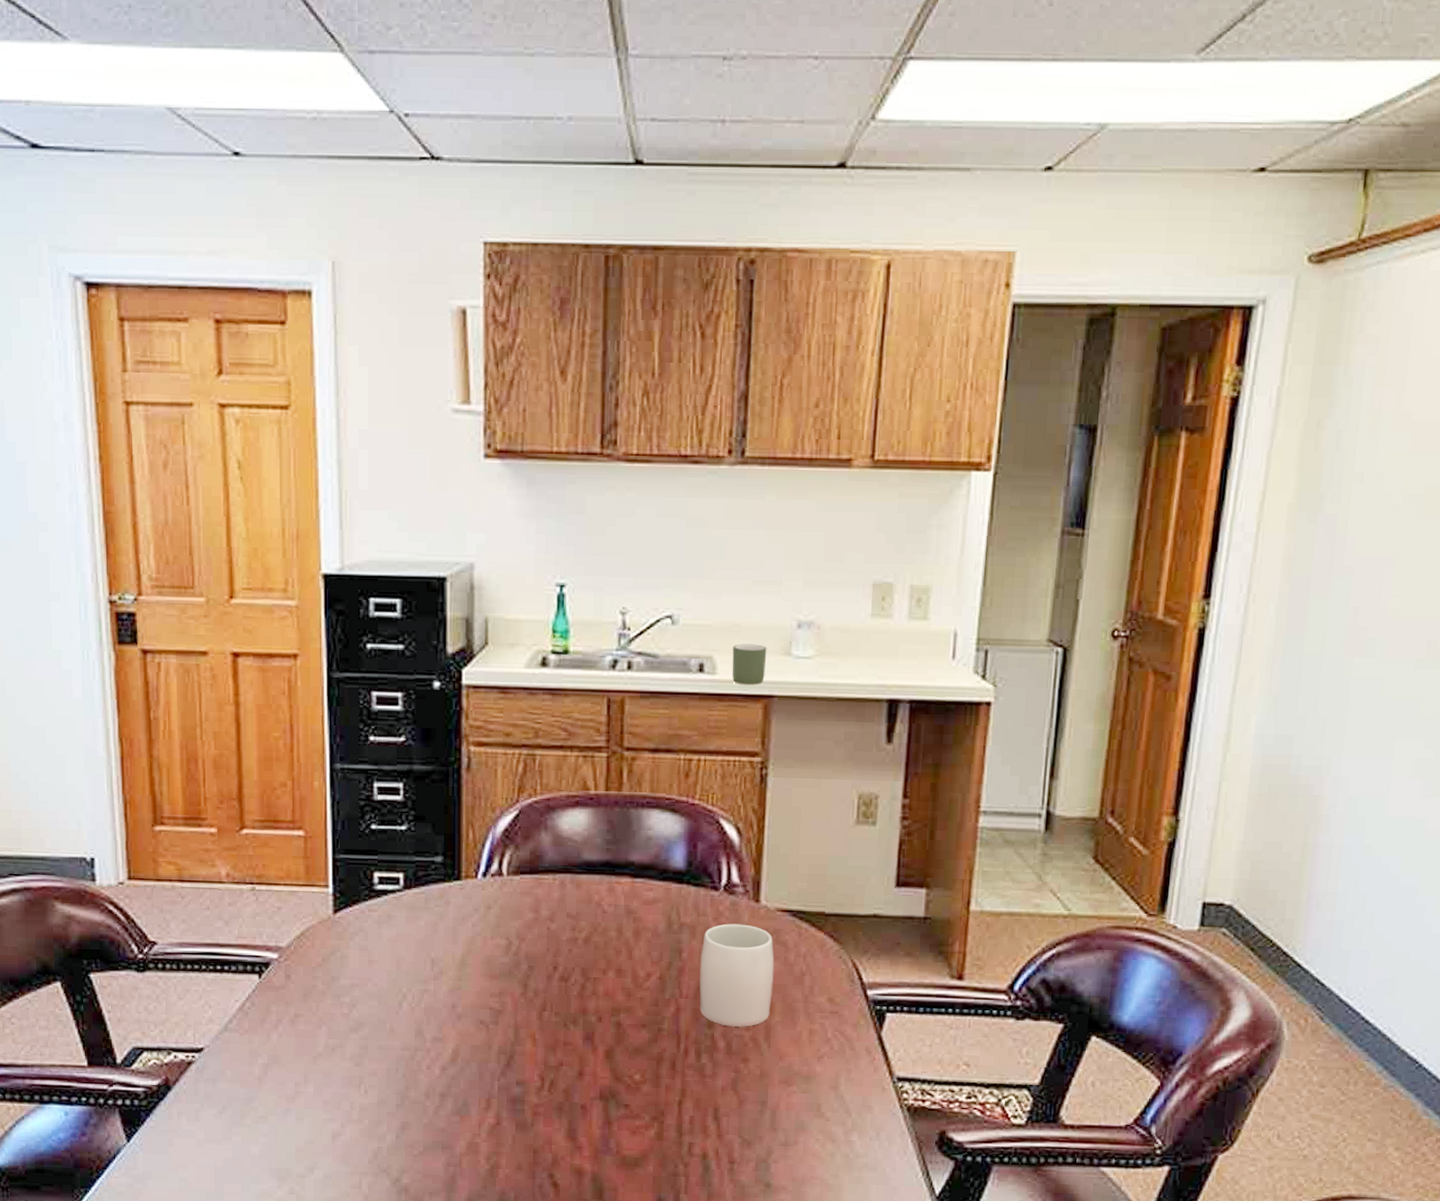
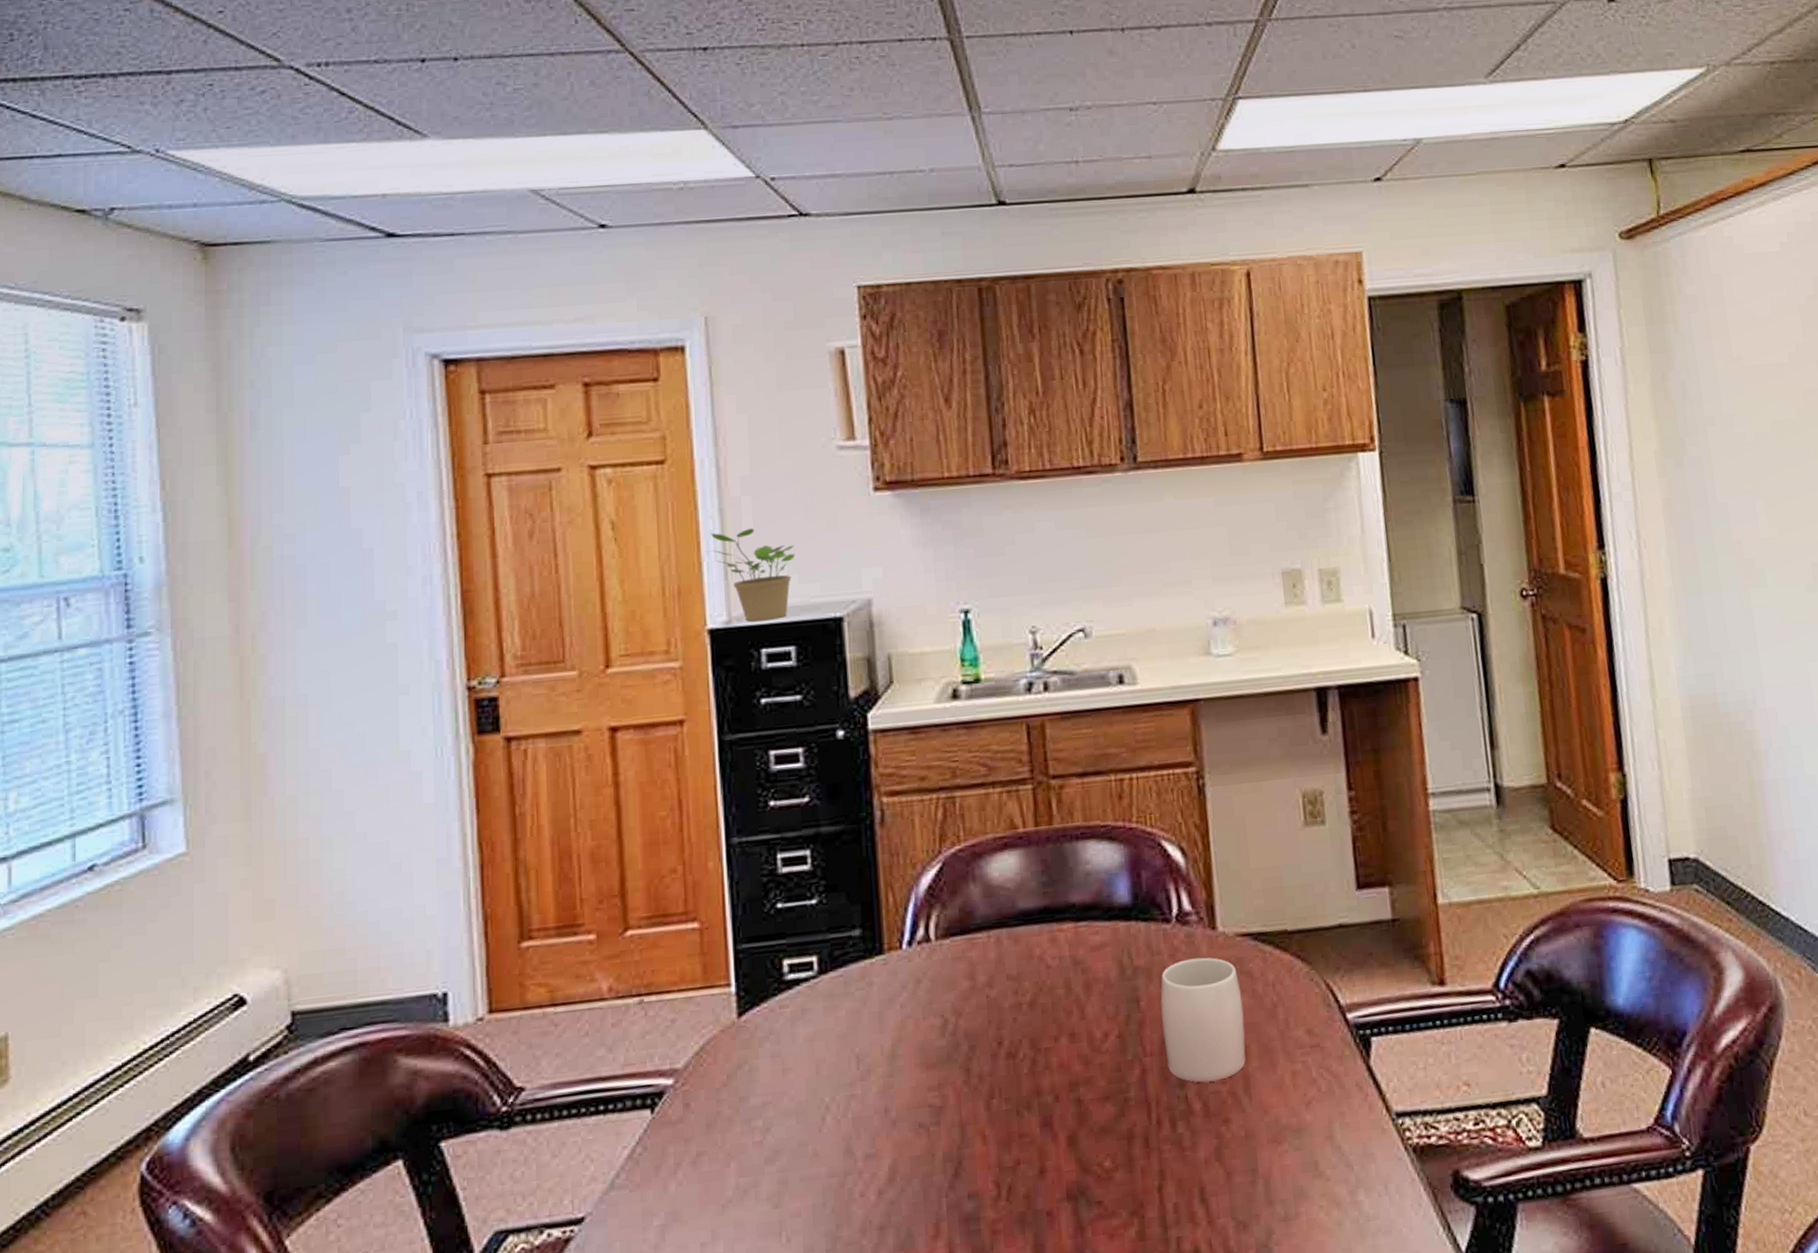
potted plant: none [329,481,406,573] -> present [711,528,796,623]
mug: present [732,644,767,686] -> none [1150,647,1188,693]

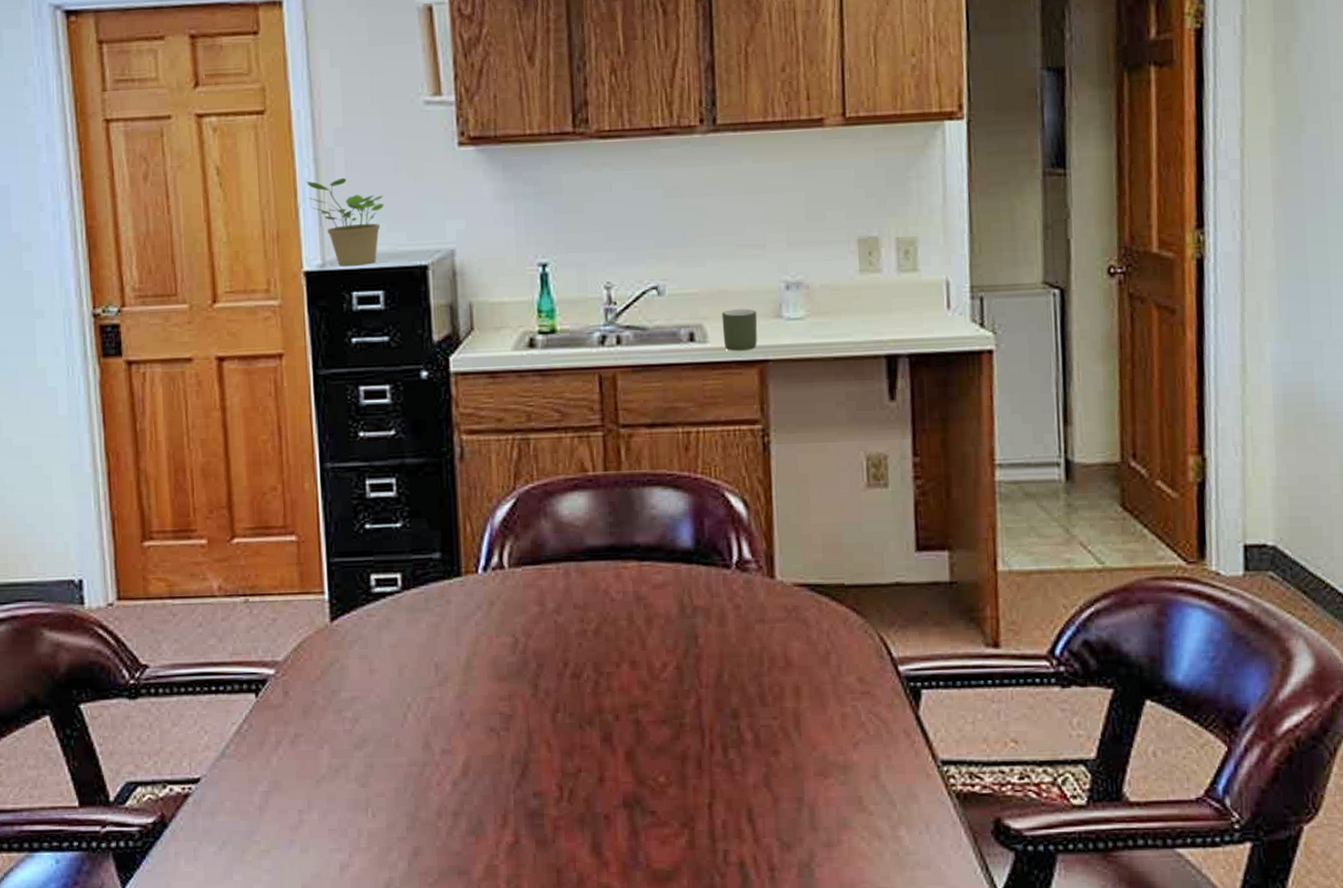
mug: none [1150,647,1188,693] -> present [722,309,758,352]
mug: present [1160,957,1246,1083] -> none [717,603,798,716]

